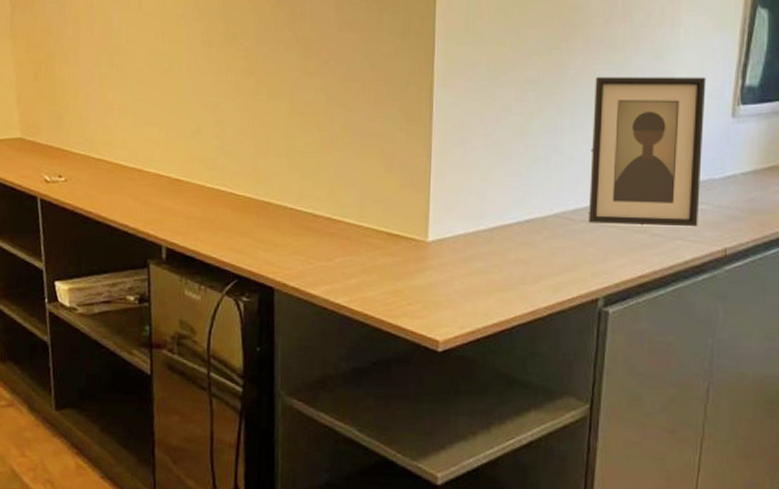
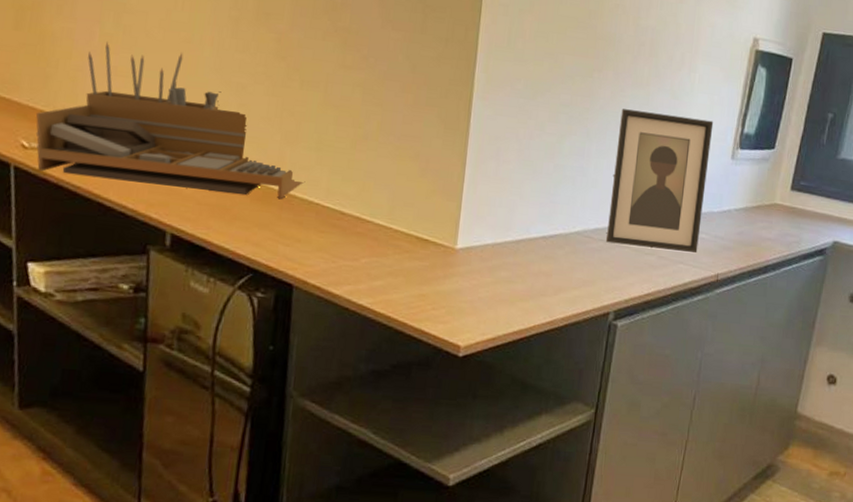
desk organizer: none [54,81,279,208] -> present [35,42,305,200]

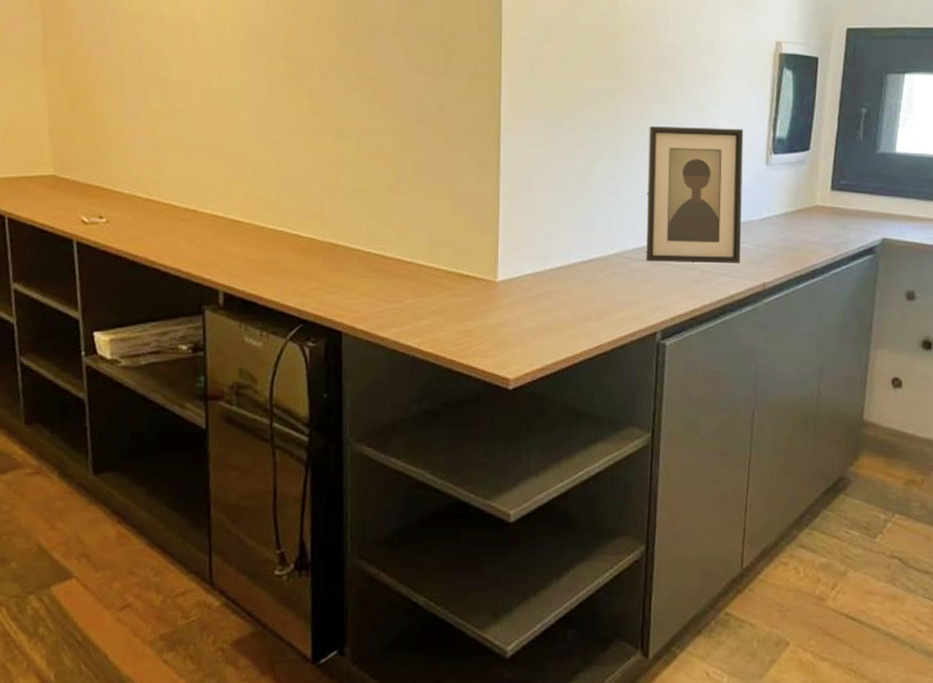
desk organizer: present [35,42,305,200] -> none [94,116,346,249]

